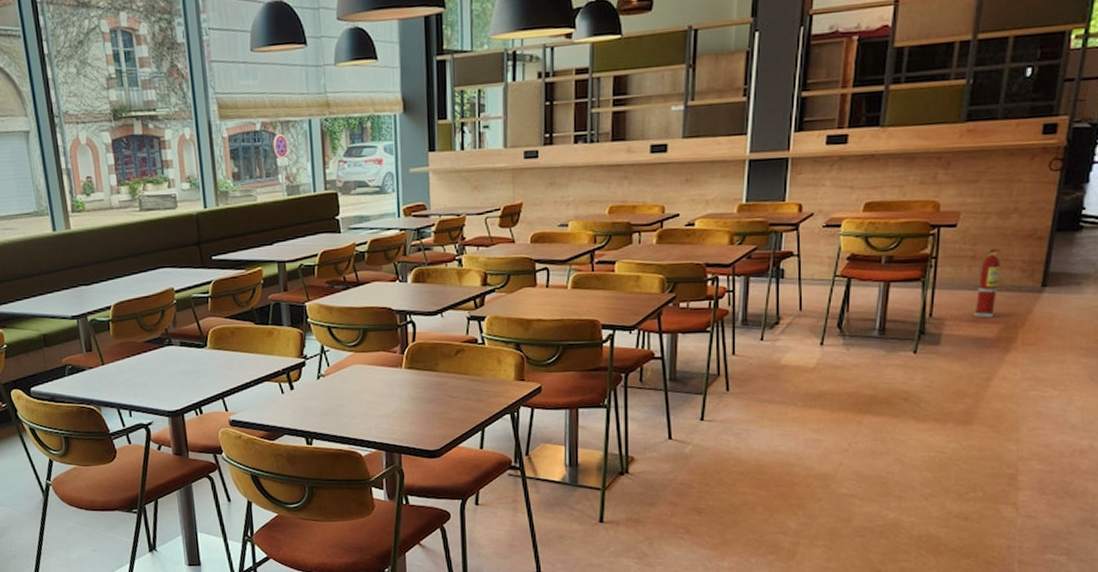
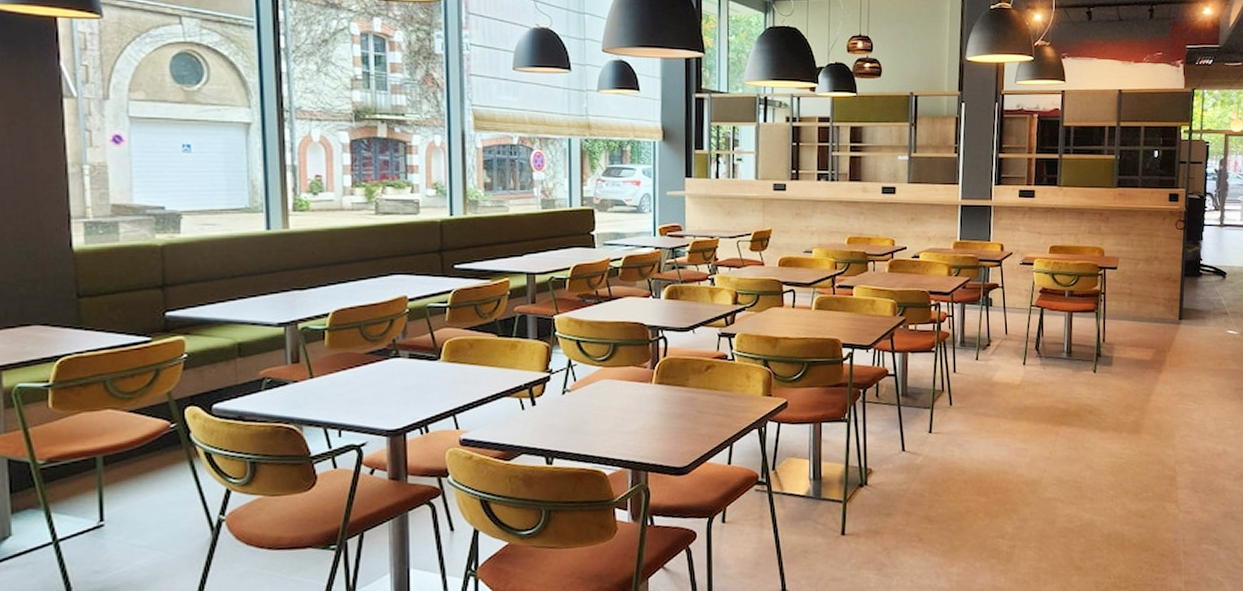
fire extinguisher: present [974,248,1004,318] -> none [1134,288,1151,344]

